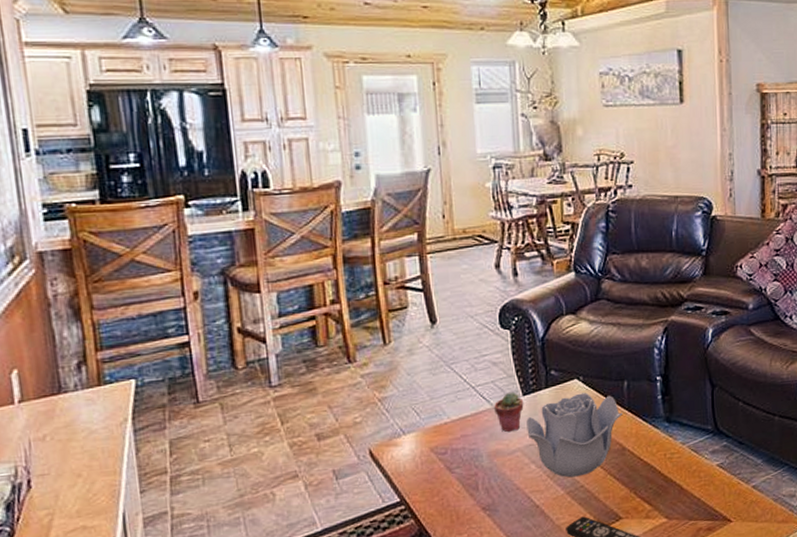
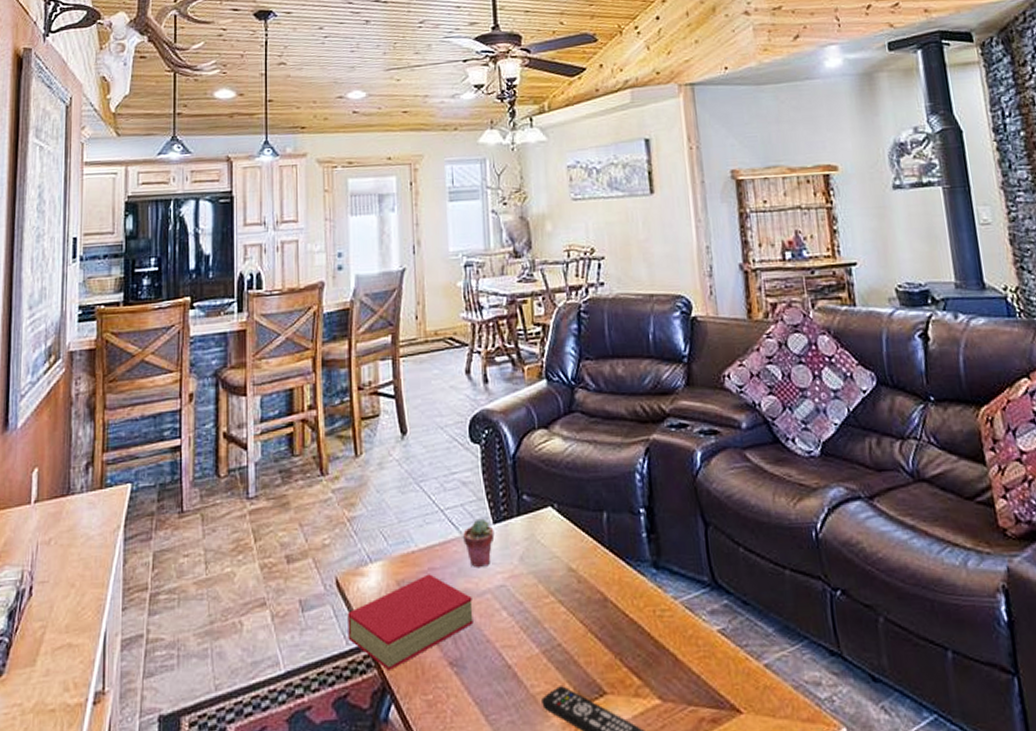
book: none [382,440,504,519] -> present [347,574,474,670]
decorative bowl: present [526,392,622,478] -> none [497,524,603,632]

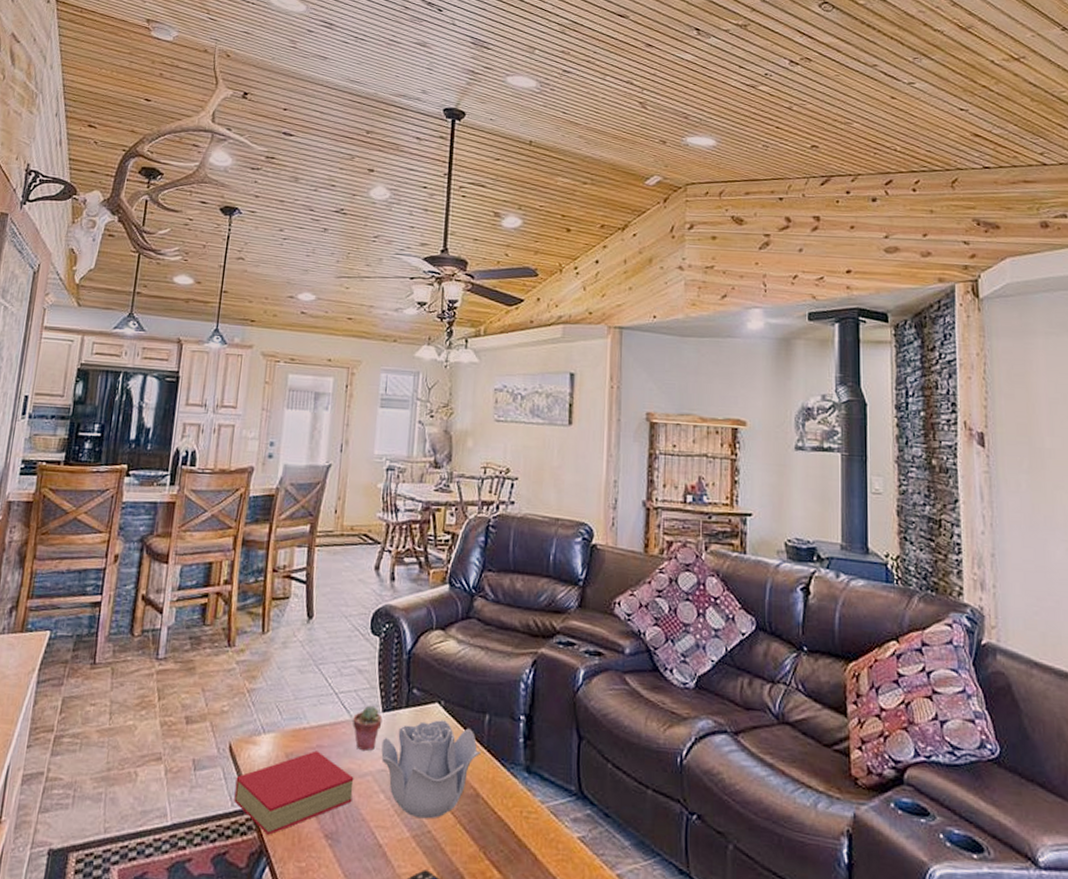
decorative bowl: none [497,524,603,632] -> present [381,720,480,819]

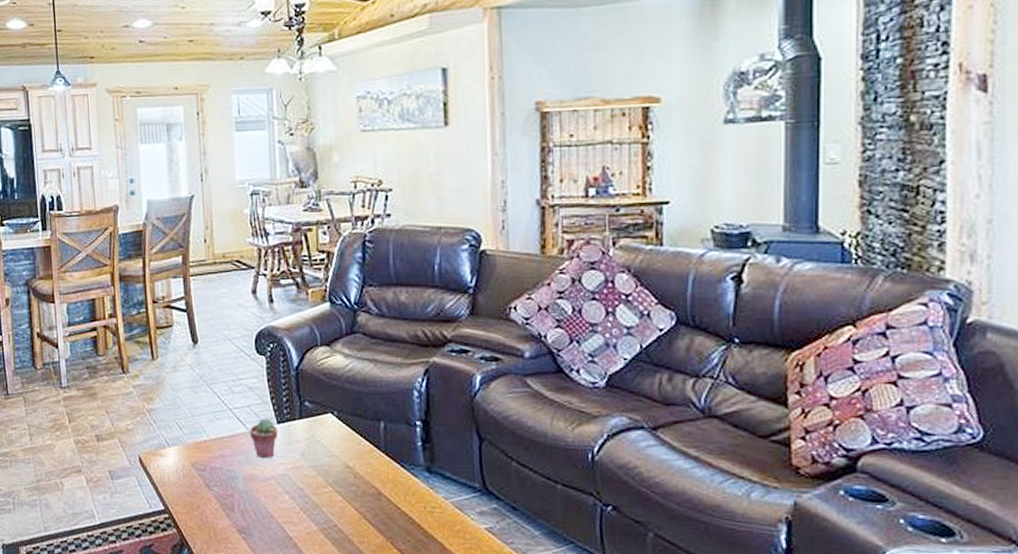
book: present [234,750,354,835] -> none [150,460,259,531]
decorative bowl: present [381,720,480,819] -> none [280,428,378,515]

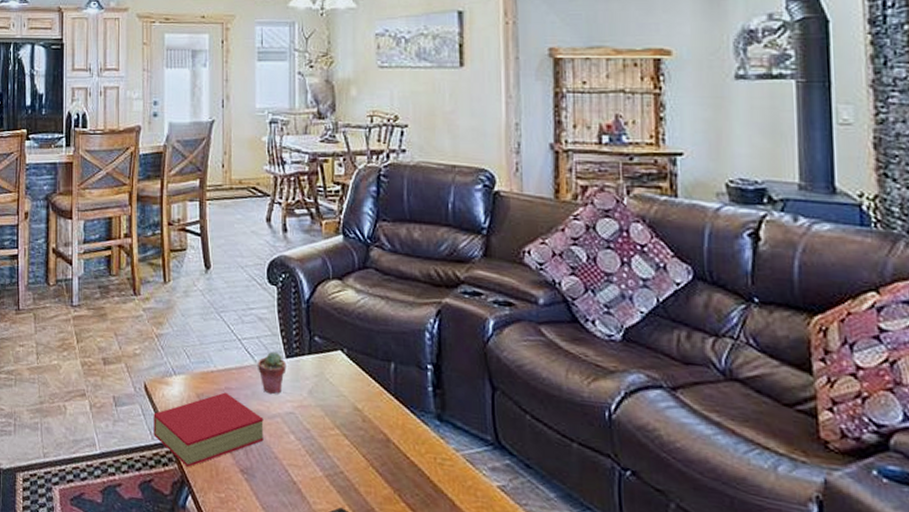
book: none [150,460,259,531] -> present [153,392,264,467]

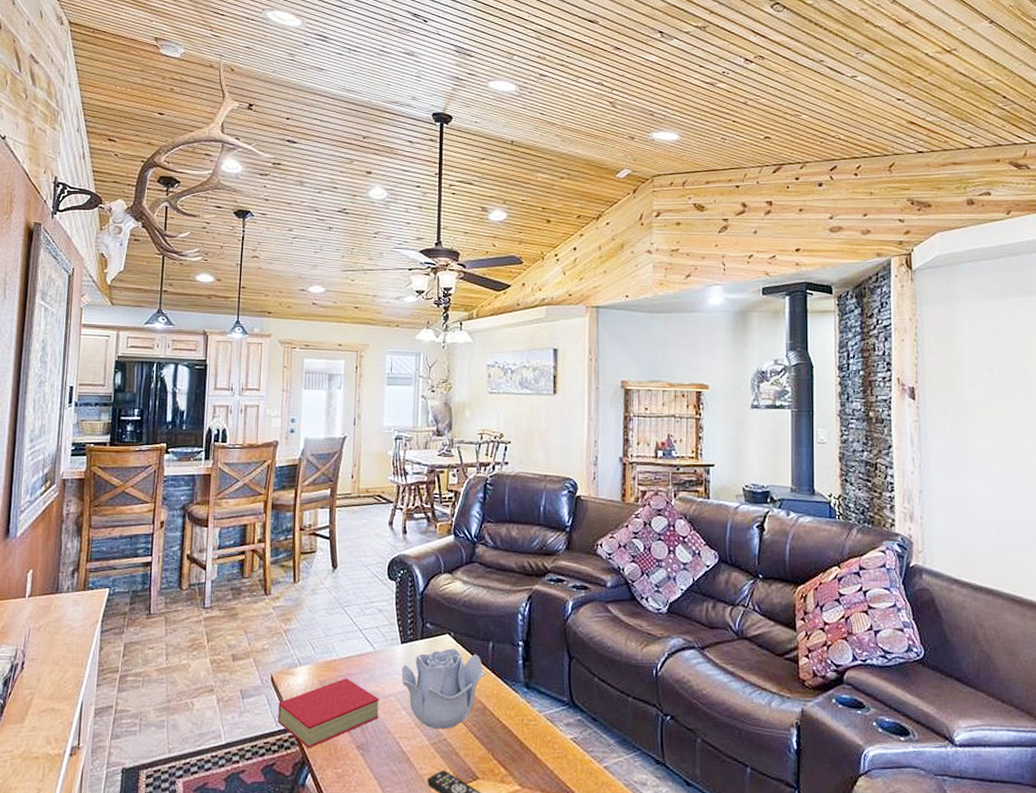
potted succulent: present [258,351,286,395] -> none [376,638,401,677]
decorative bowl: none [288,367,388,460] -> present [401,648,486,729]

